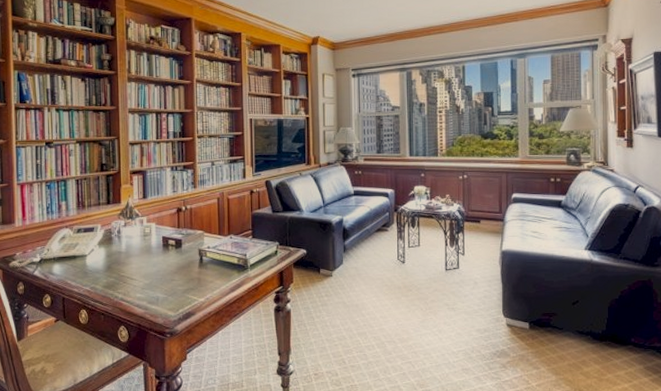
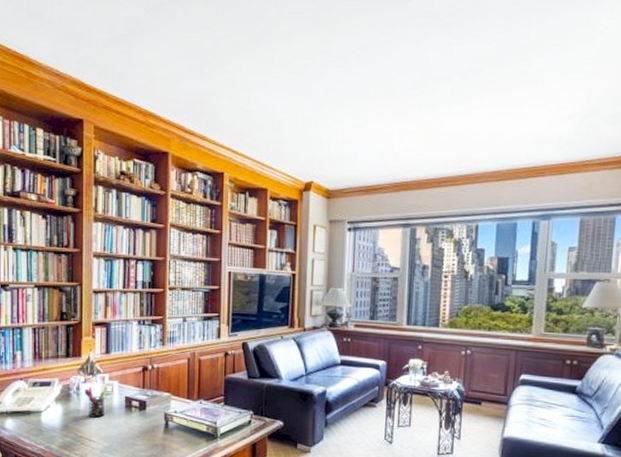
pen holder: none [125,229,146,258] -> present [84,386,107,418]

